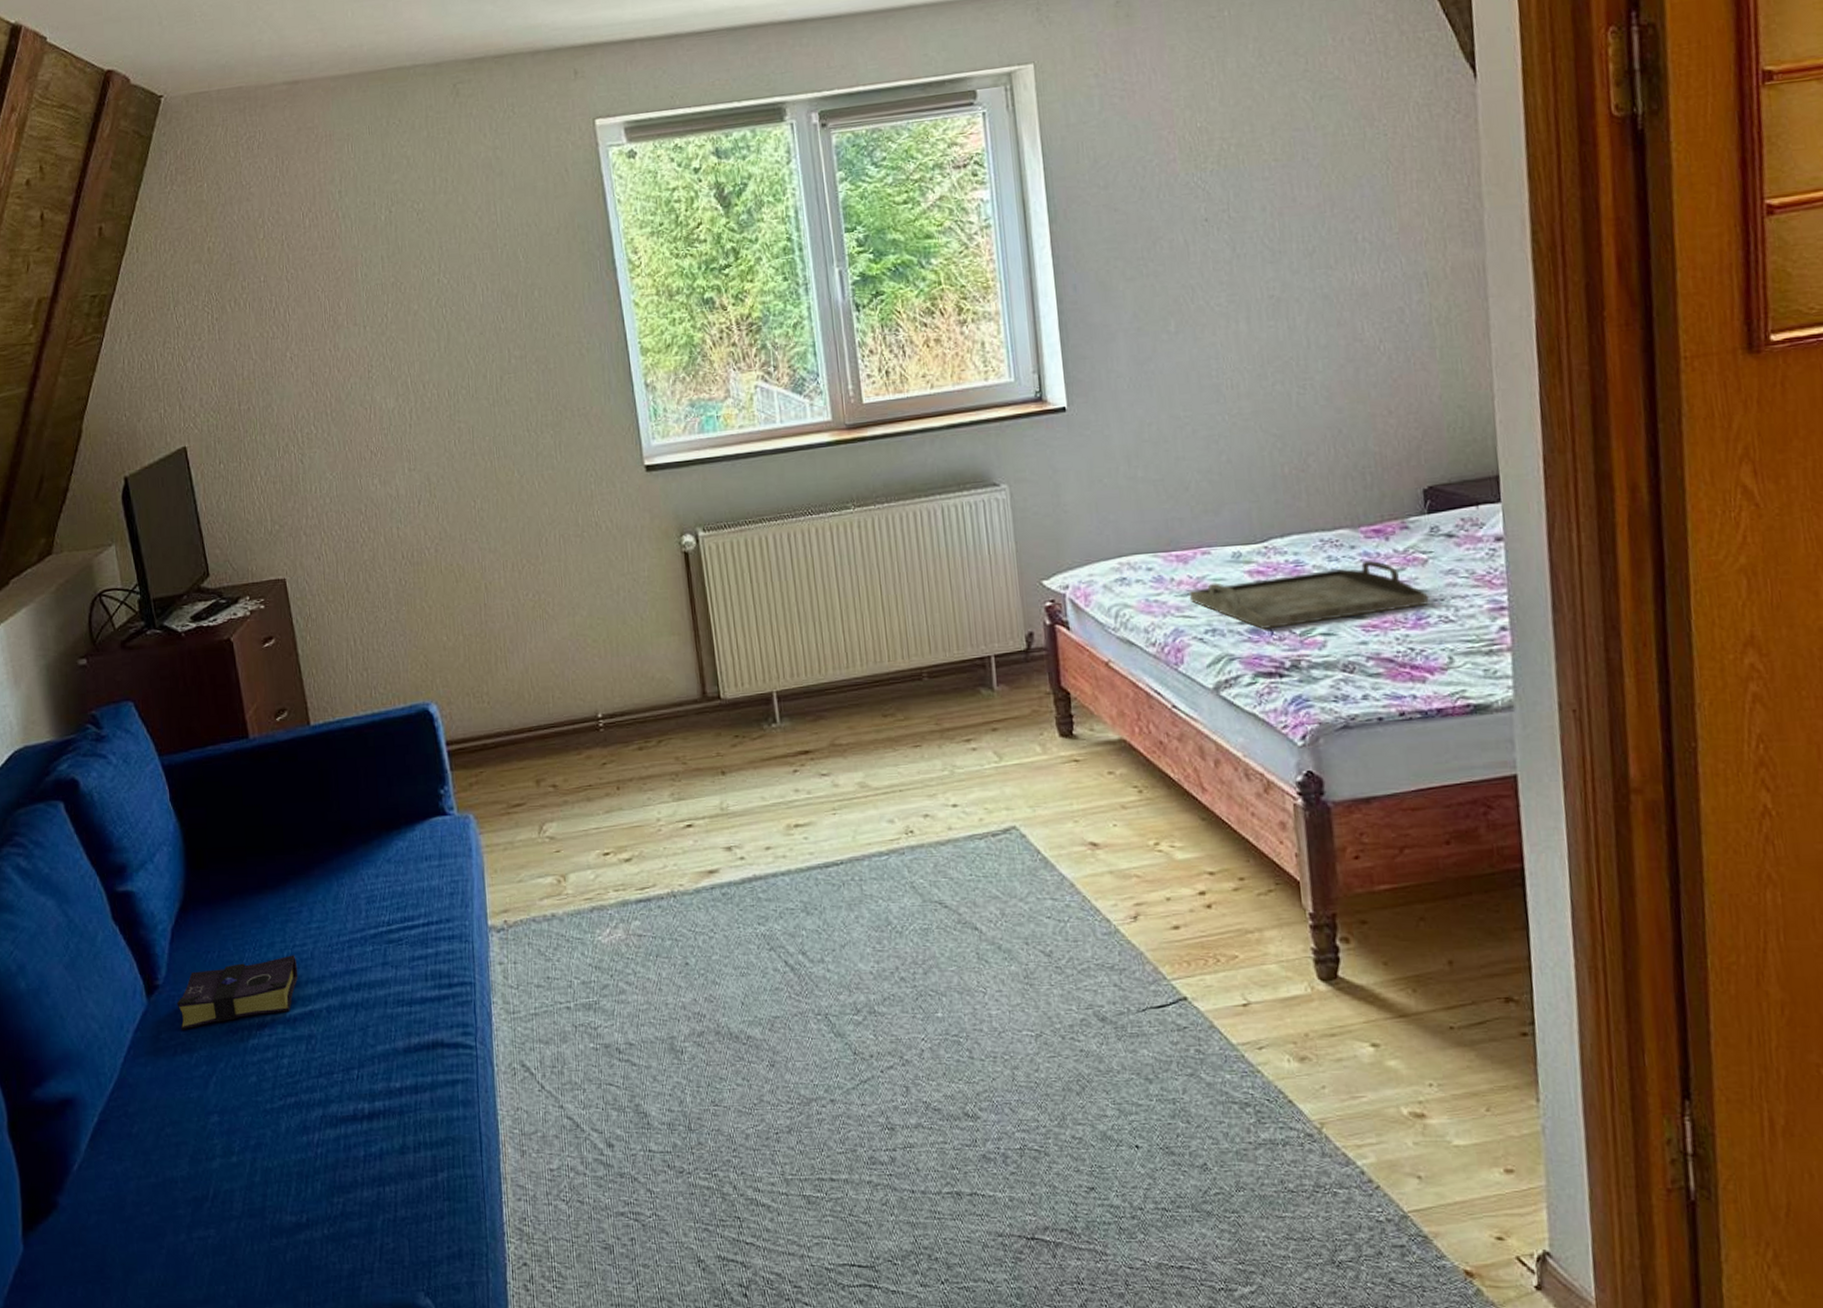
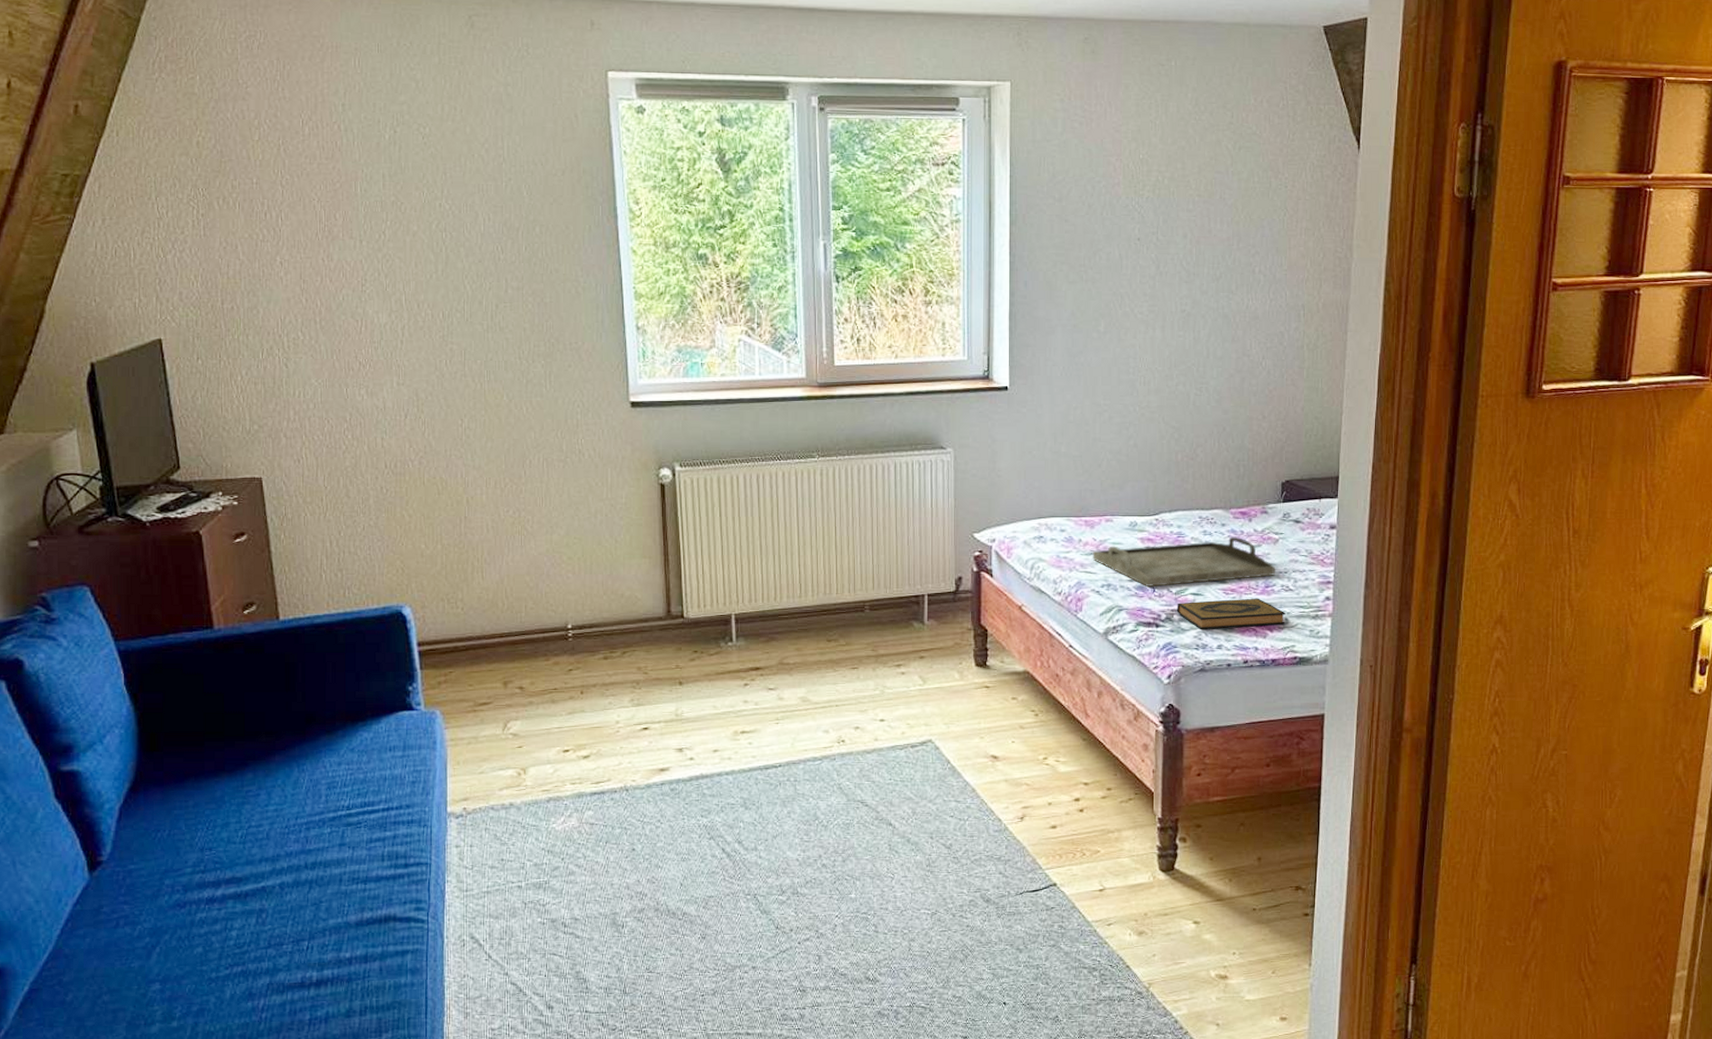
book: present [177,955,299,1030] -> none [121,835,252,904]
hardback book: none [1303,633,1450,677] -> present [1177,598,1286,629]

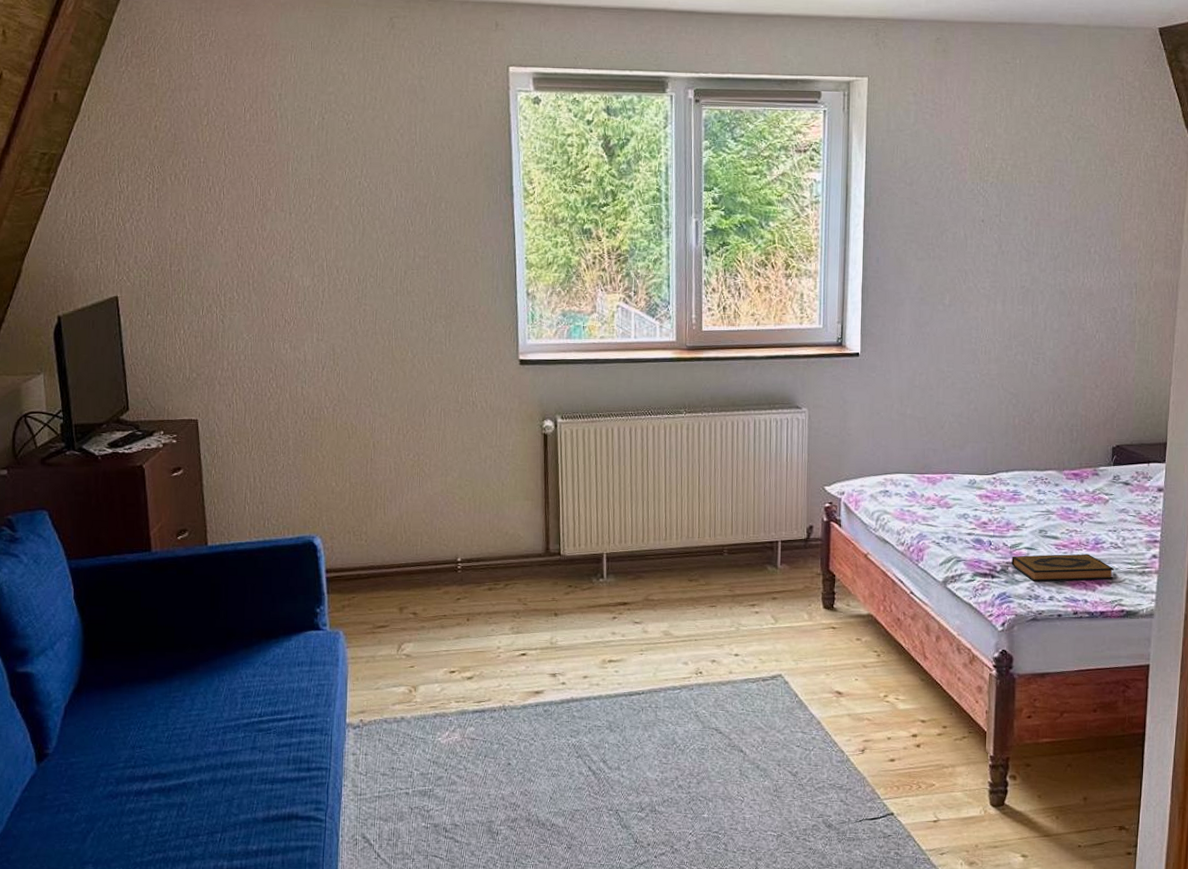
serving tray: present [1092,536,1276,587] -> none [933,496,1106,540]

